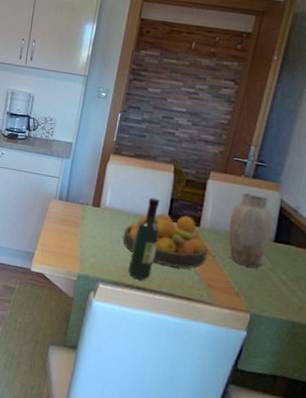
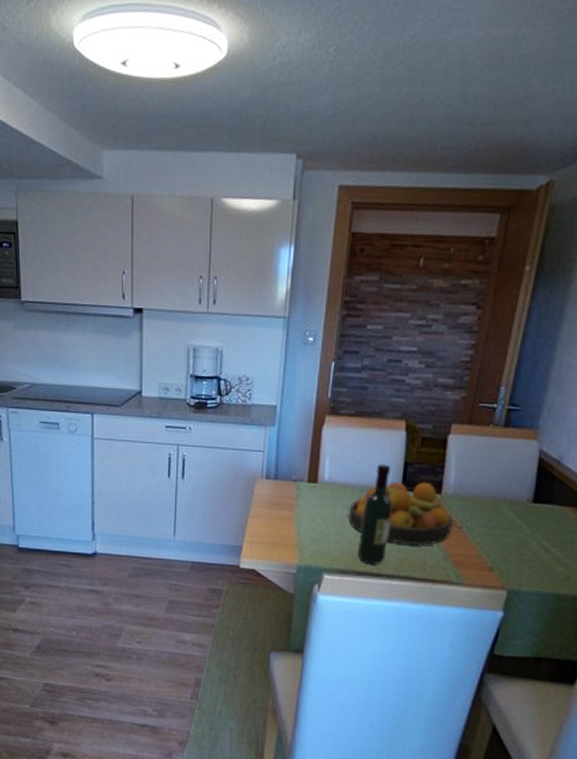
vase: present [229,193,274,269] -> none [477,446,532,537]

